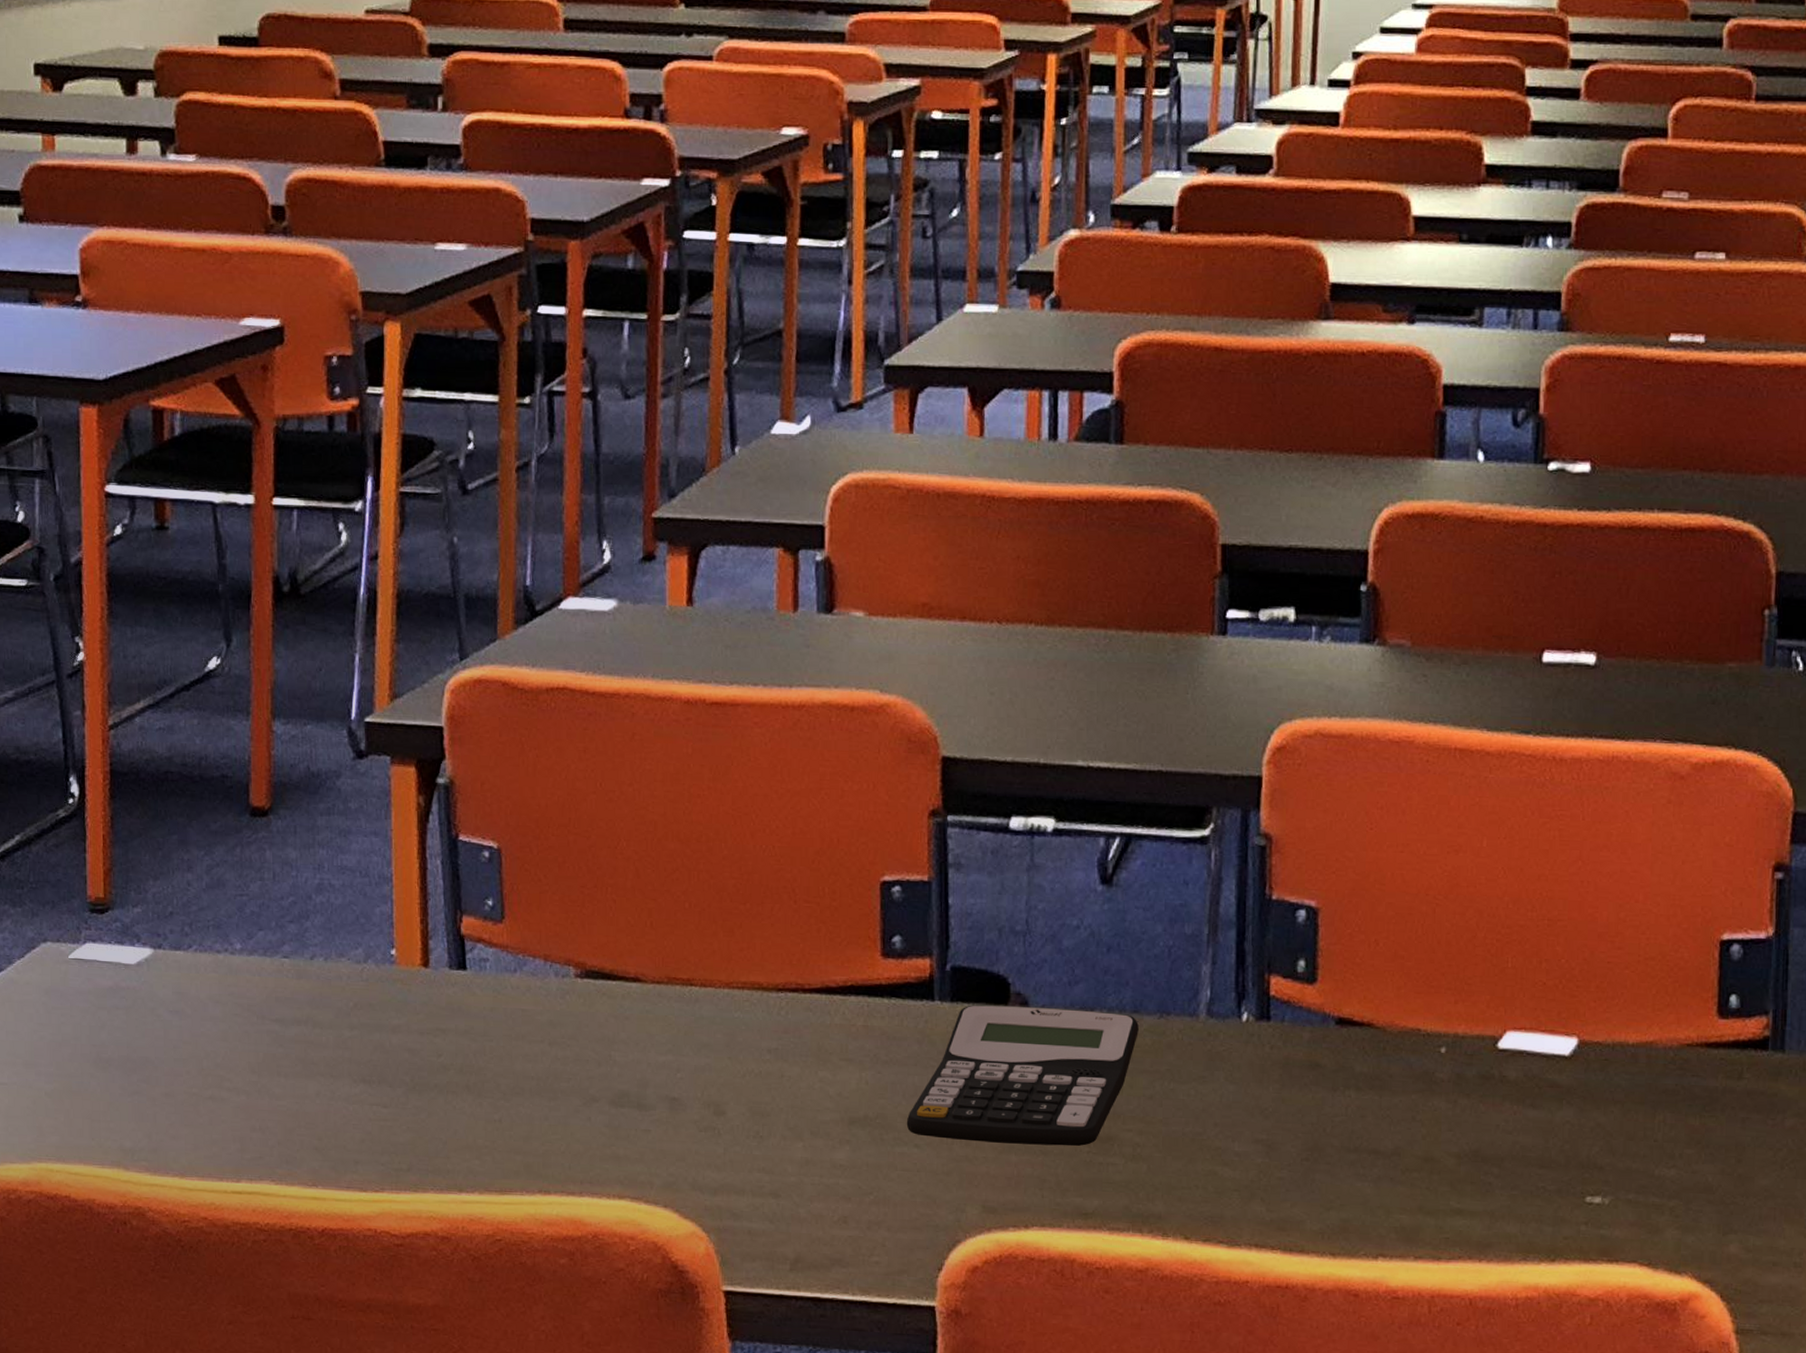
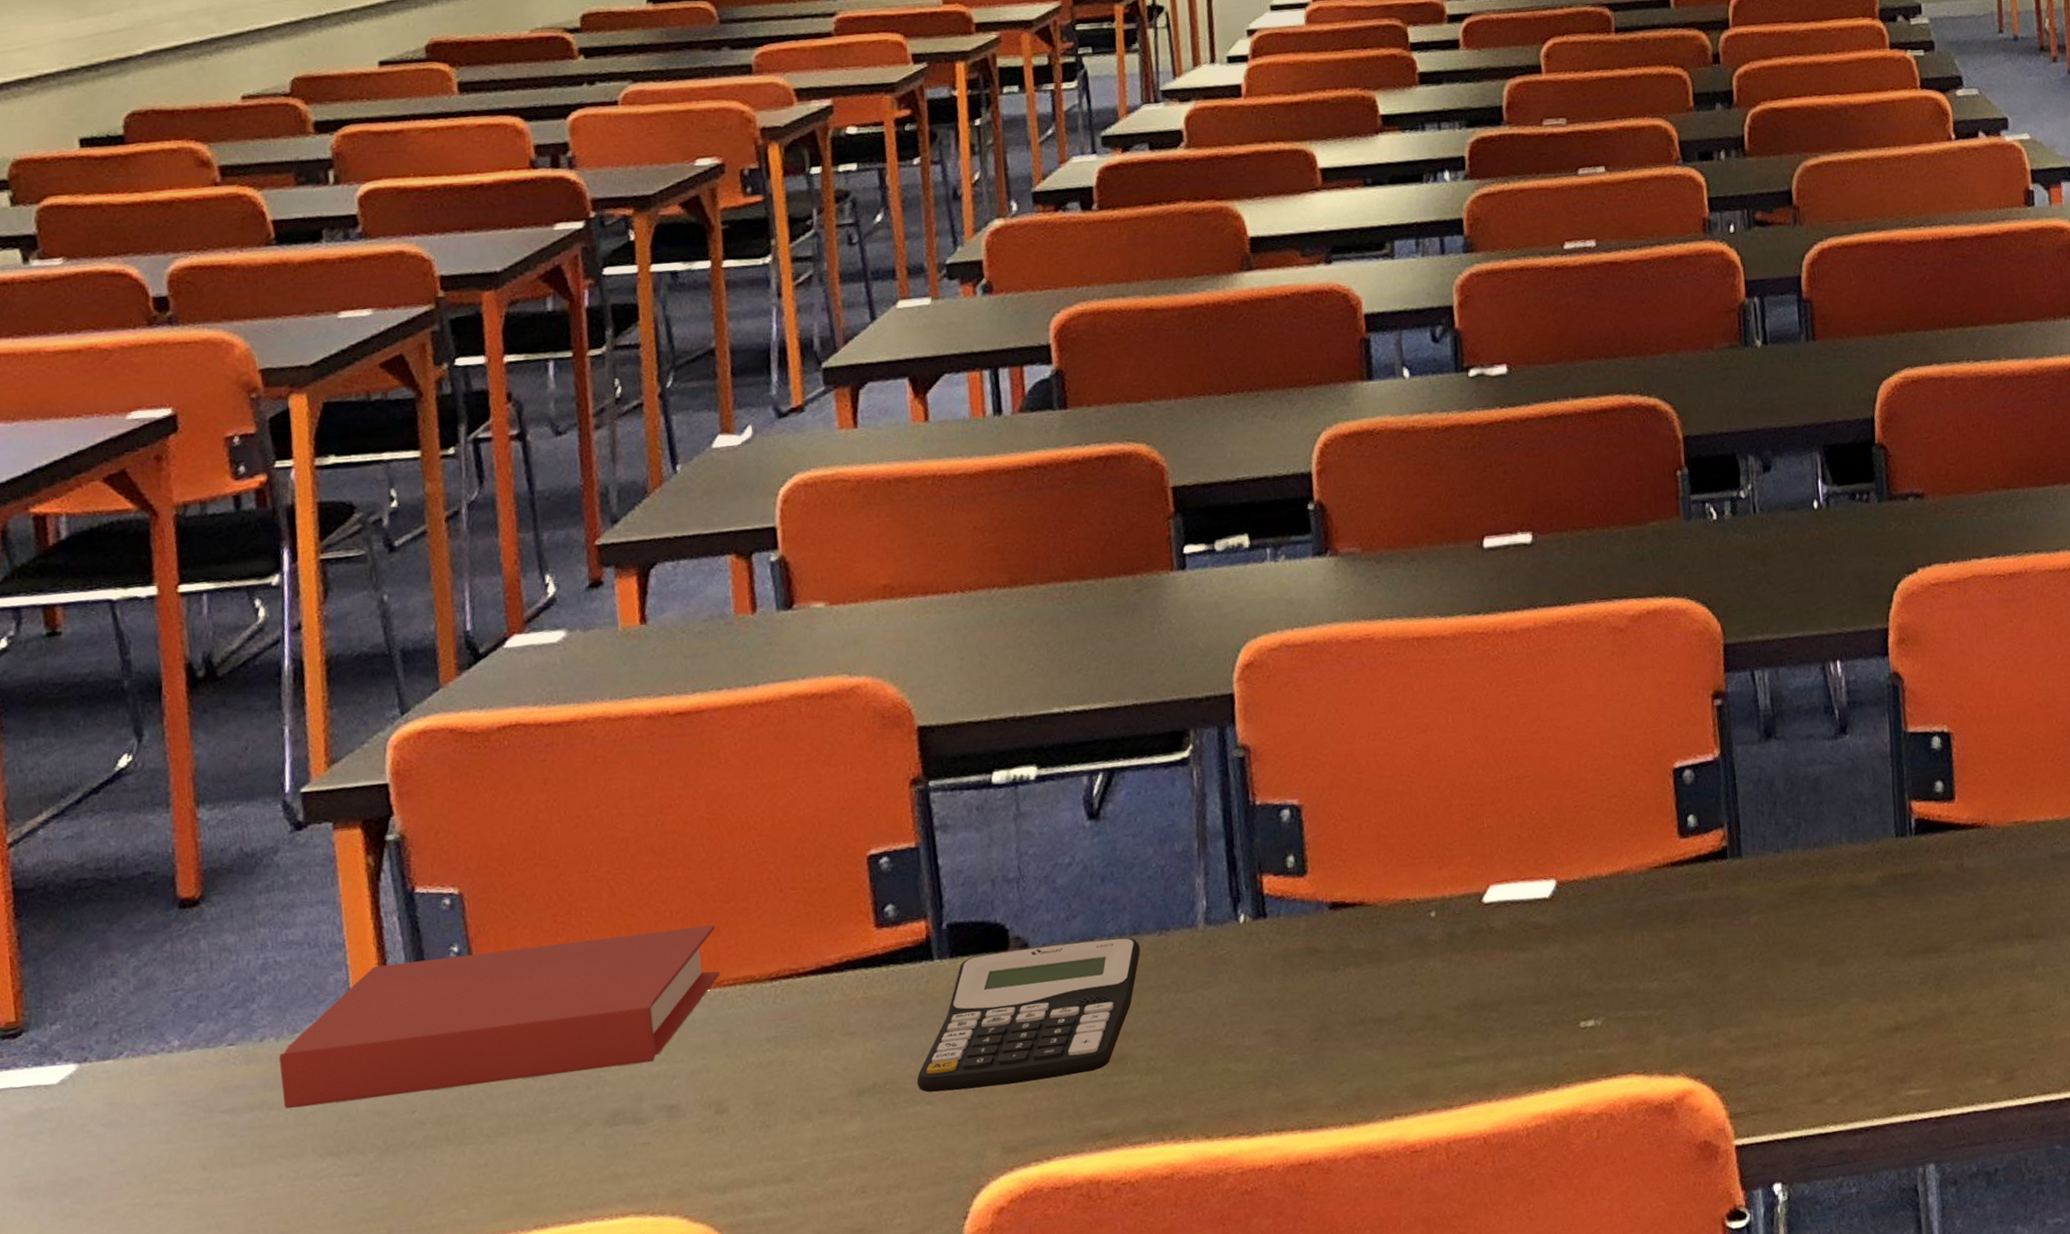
book: none [325,905,730,1050] -> present [278,925,720,1109]

